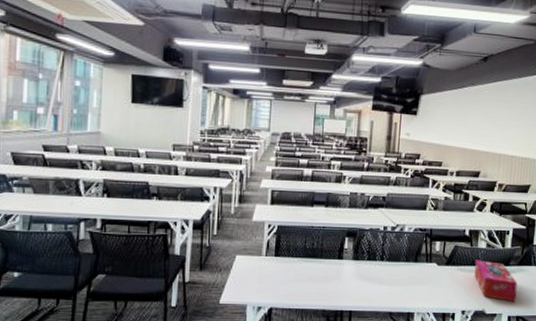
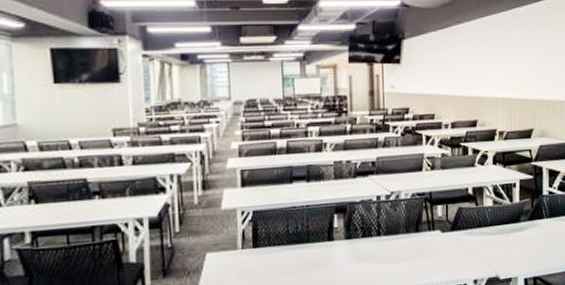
tissue box: present [474,260,517,302] -> none [483,219,531,262]

